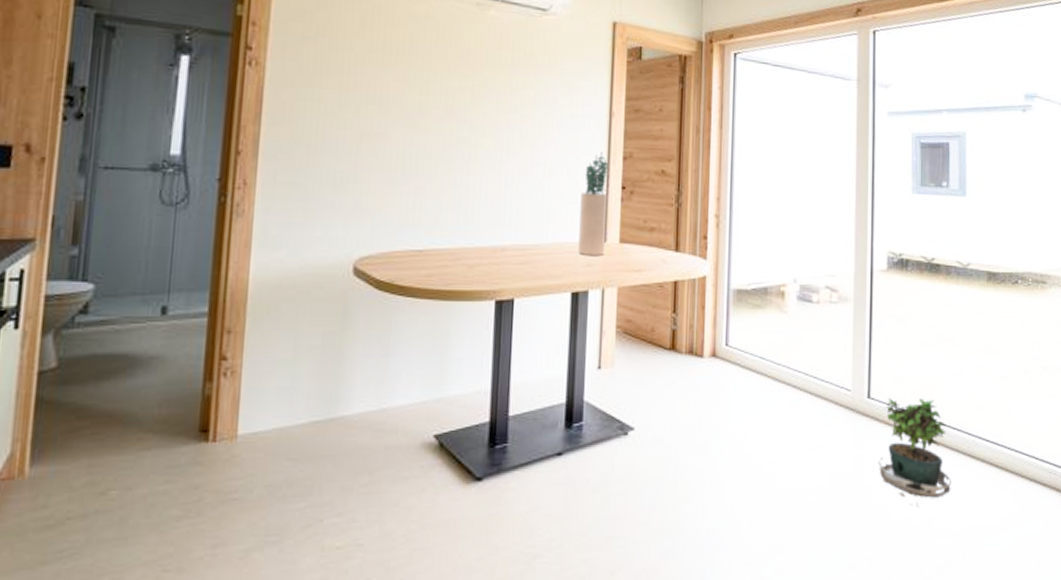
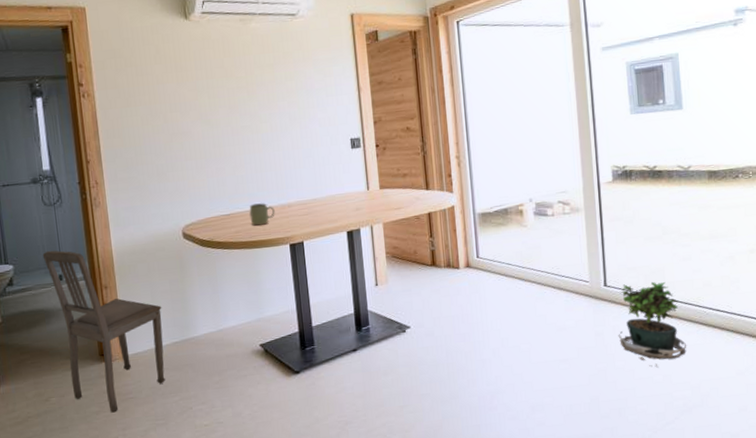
dining chair: none [143,269,306,520] -> present [42,250,165,413]
mug: none [448,241,483,270] -> present [249,203,275,226]
vase: present [578,152,609,257] -> none [344,120,369,203]

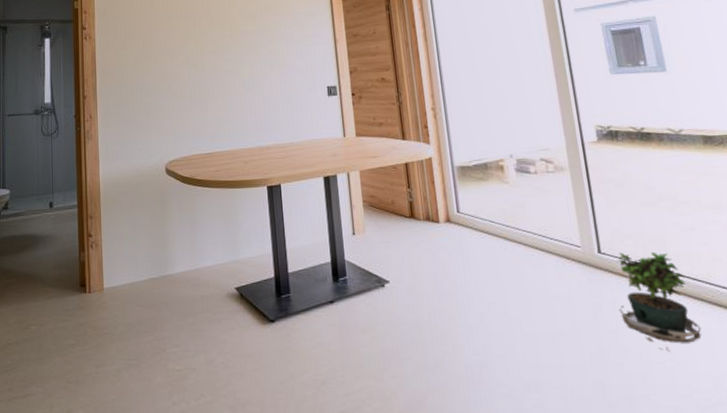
dining chair: present [42,250,165,413] -> none [37,178,142,347]
mug: present [249,203,275,226] -> none [229,144,254,166]

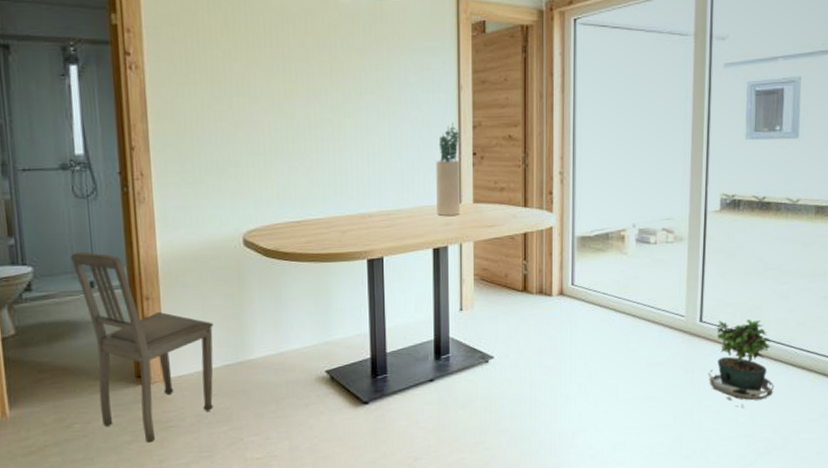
dining chair: none [37,178,142,347] -> present [70,251,214,443]
vase: none [320,69,346,149] -> present [436,123,461,217]

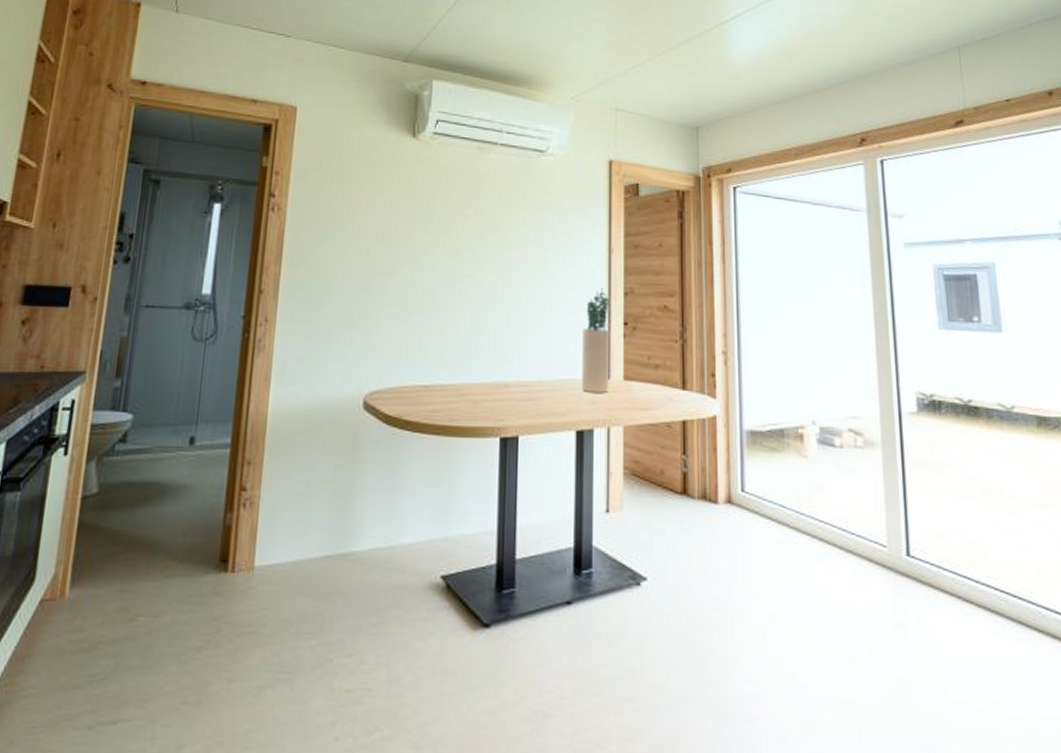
dining chair: present [70,251,214,443] -> none [171,401,318,652]
potted plant: present [708,319,775,408] -> none [925,557,1018,688]

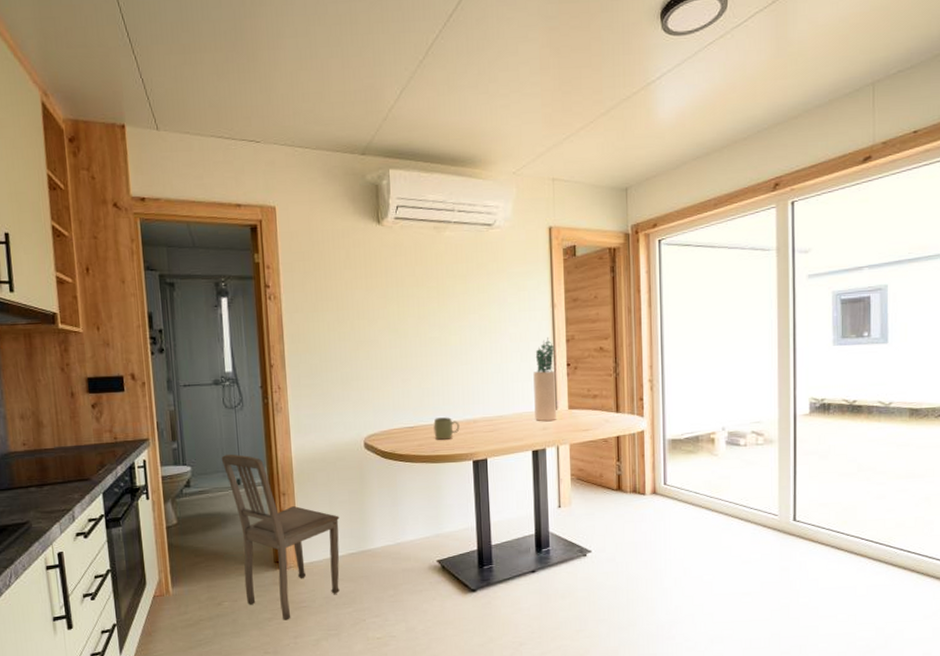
dining chair: none [171,401,318,652] -> present [221,454,340,620]
mug: none [453,376,487,406] -> present [433,417,460,440]

